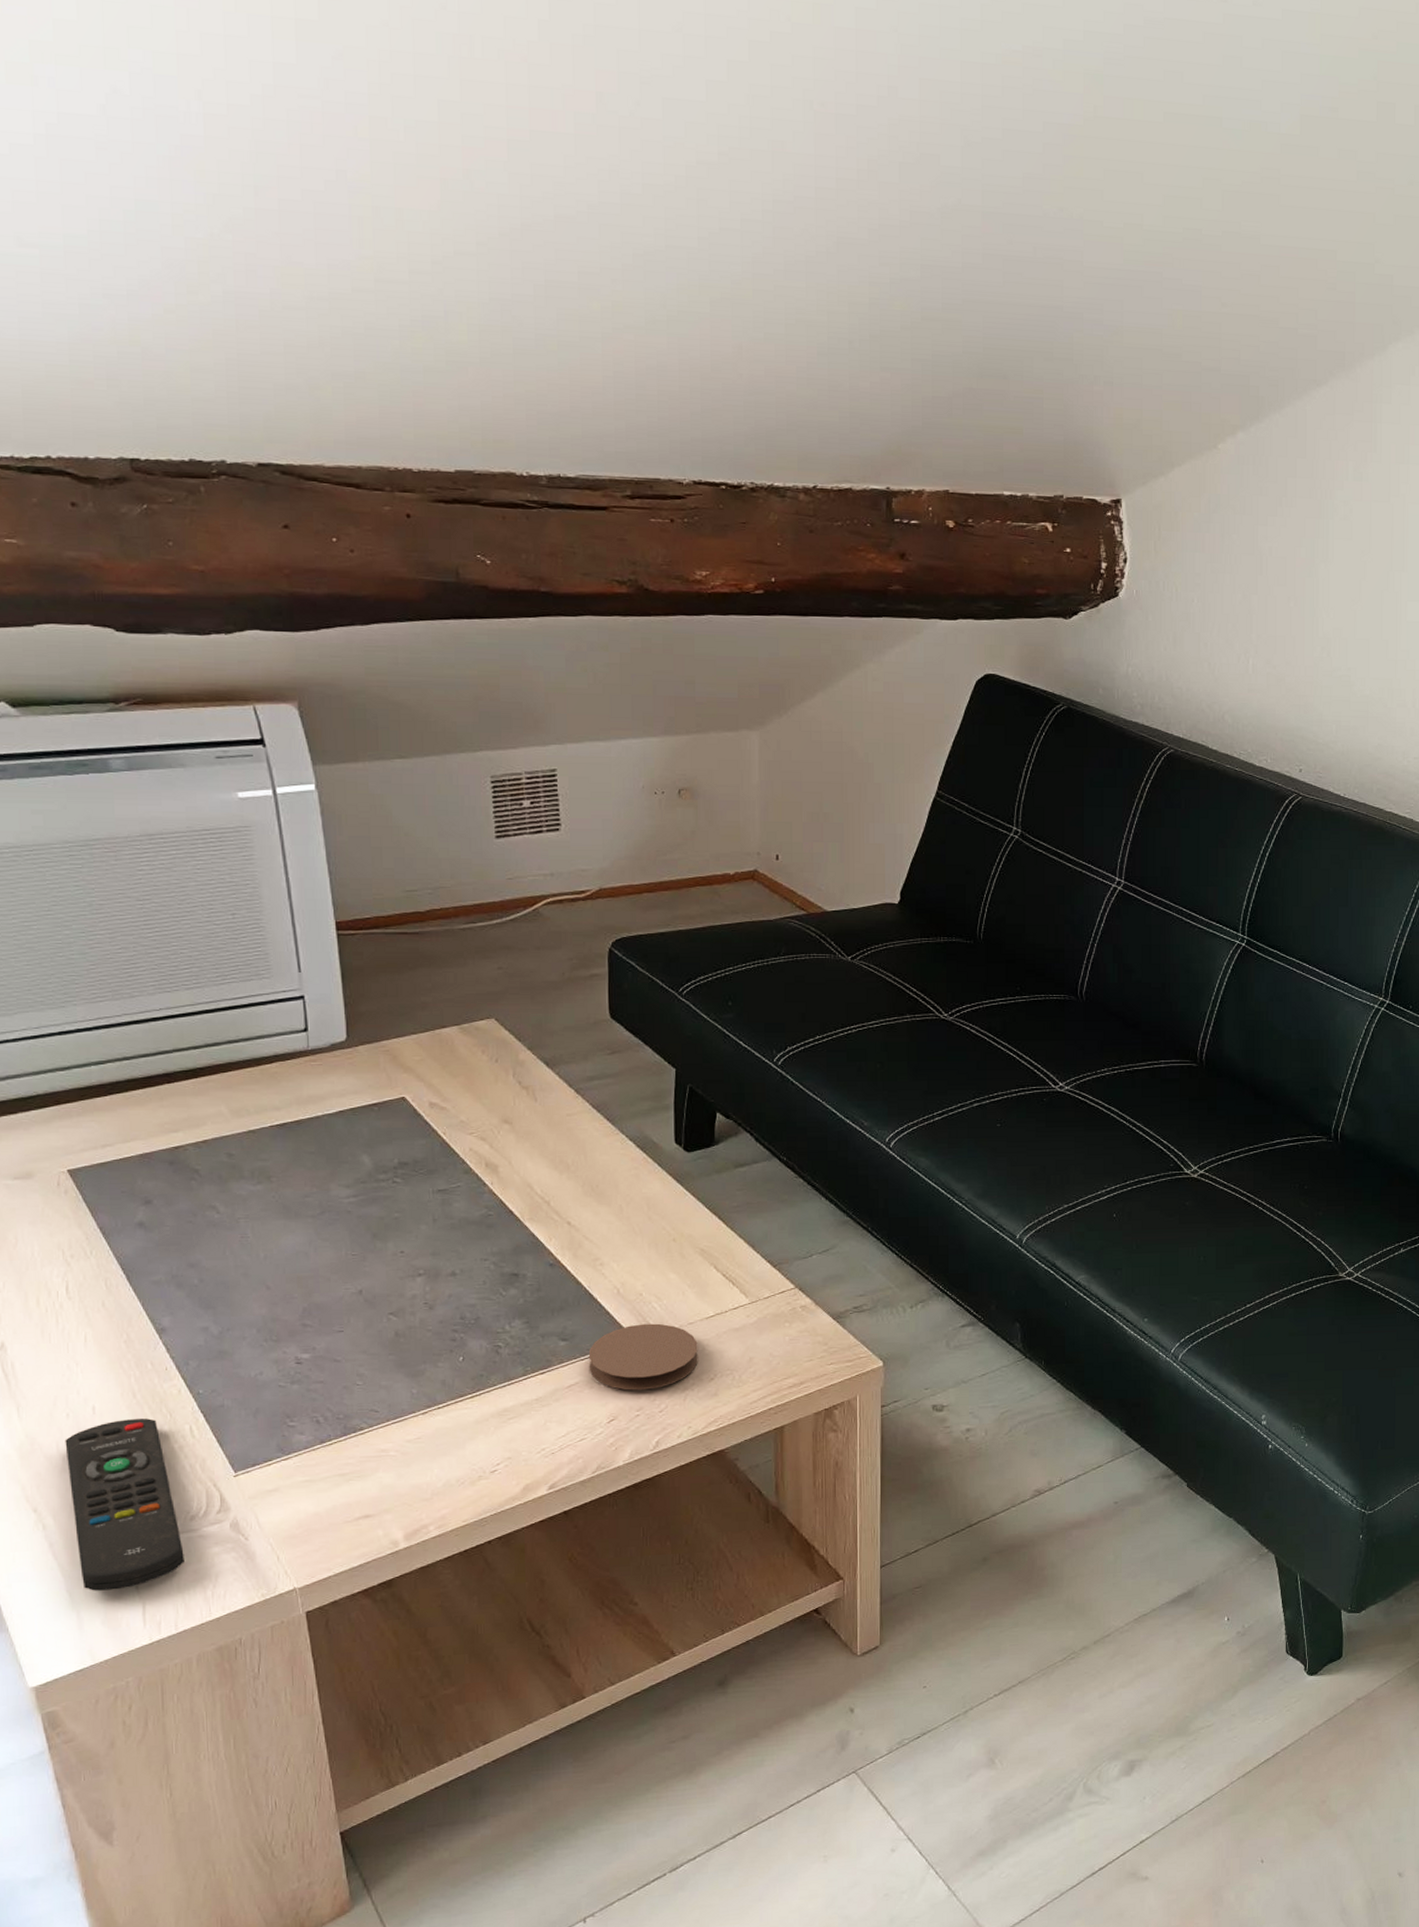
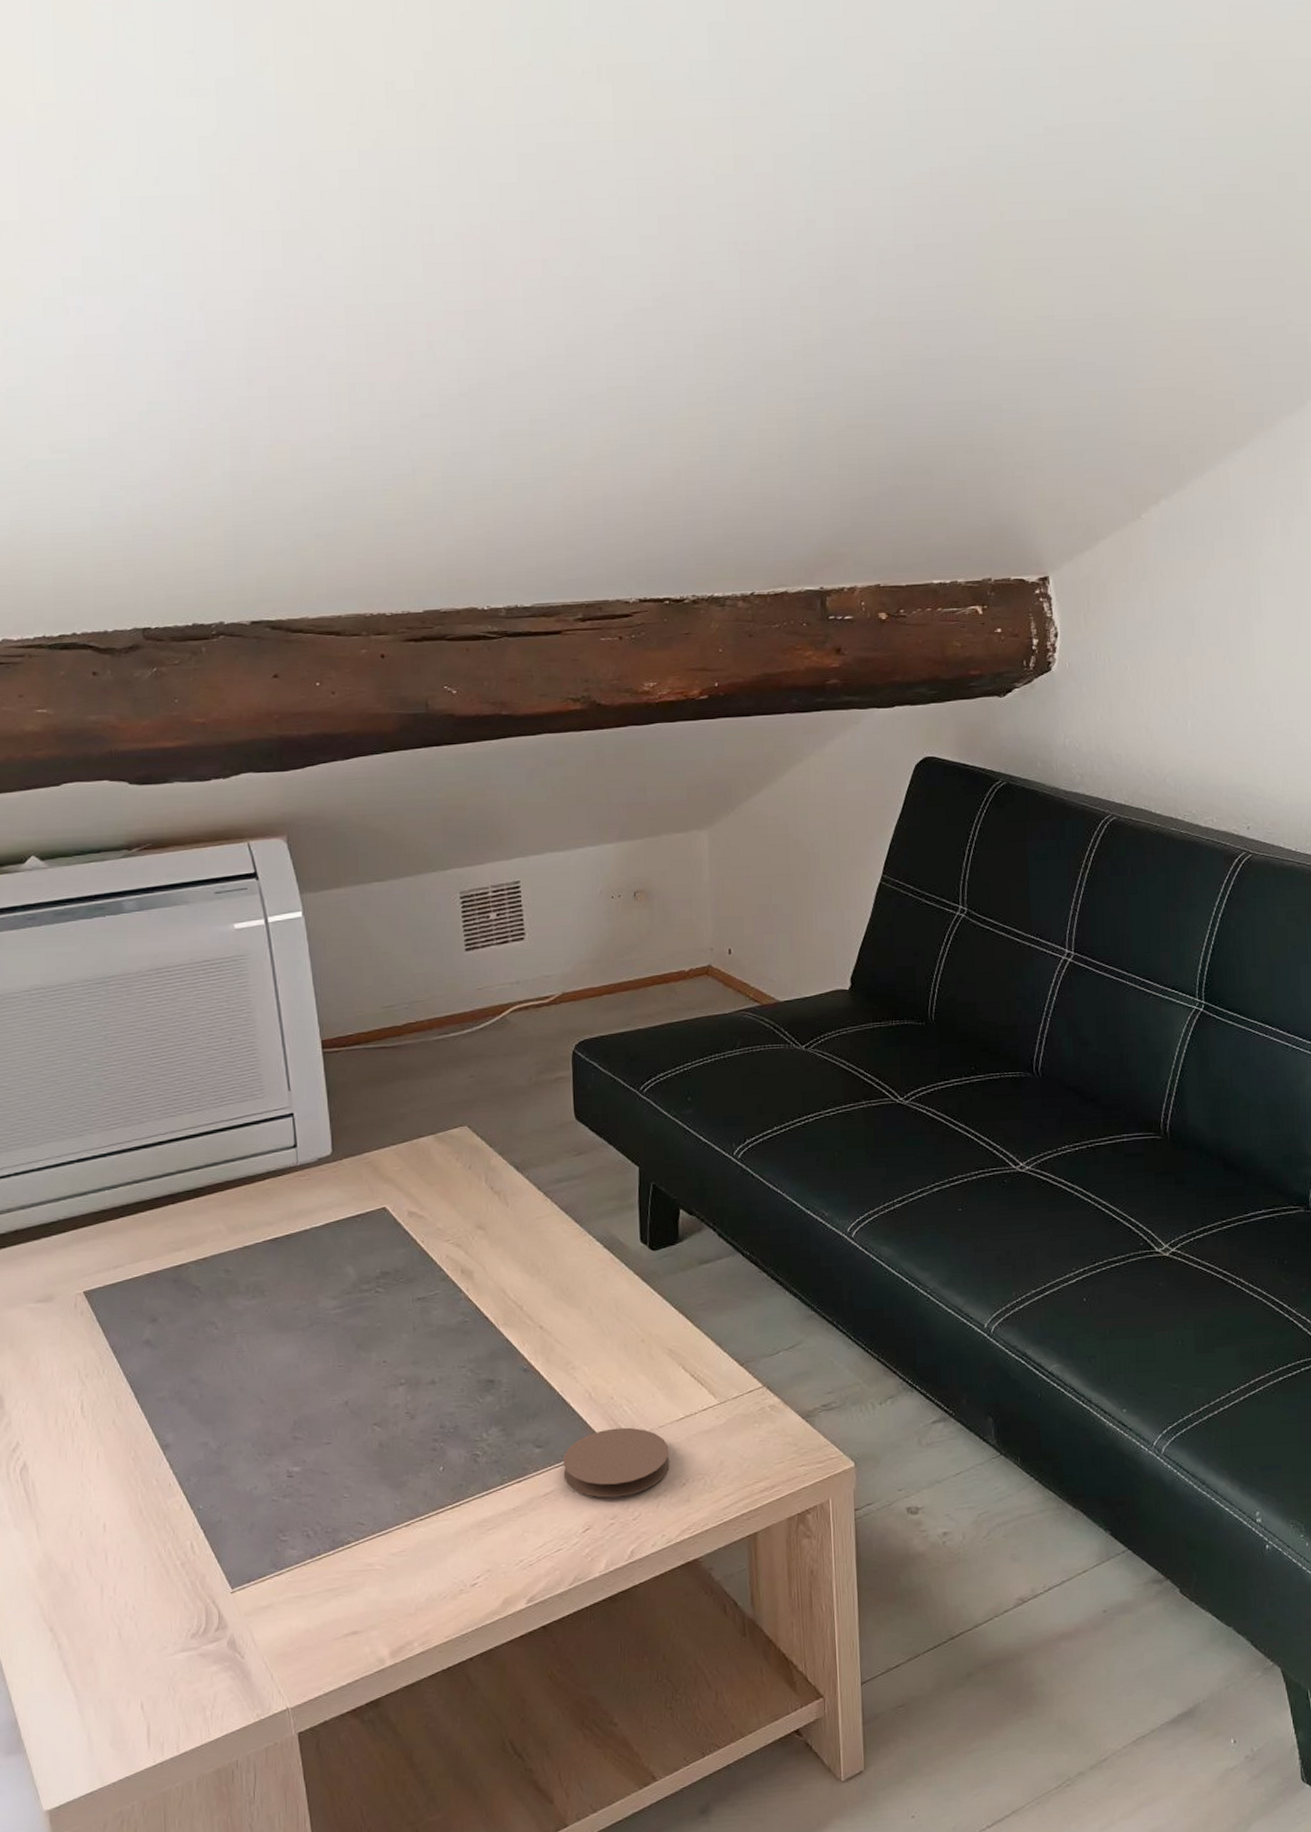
remote control: present [65,1418,185,1591] -> none [78,1534,186,1712]

